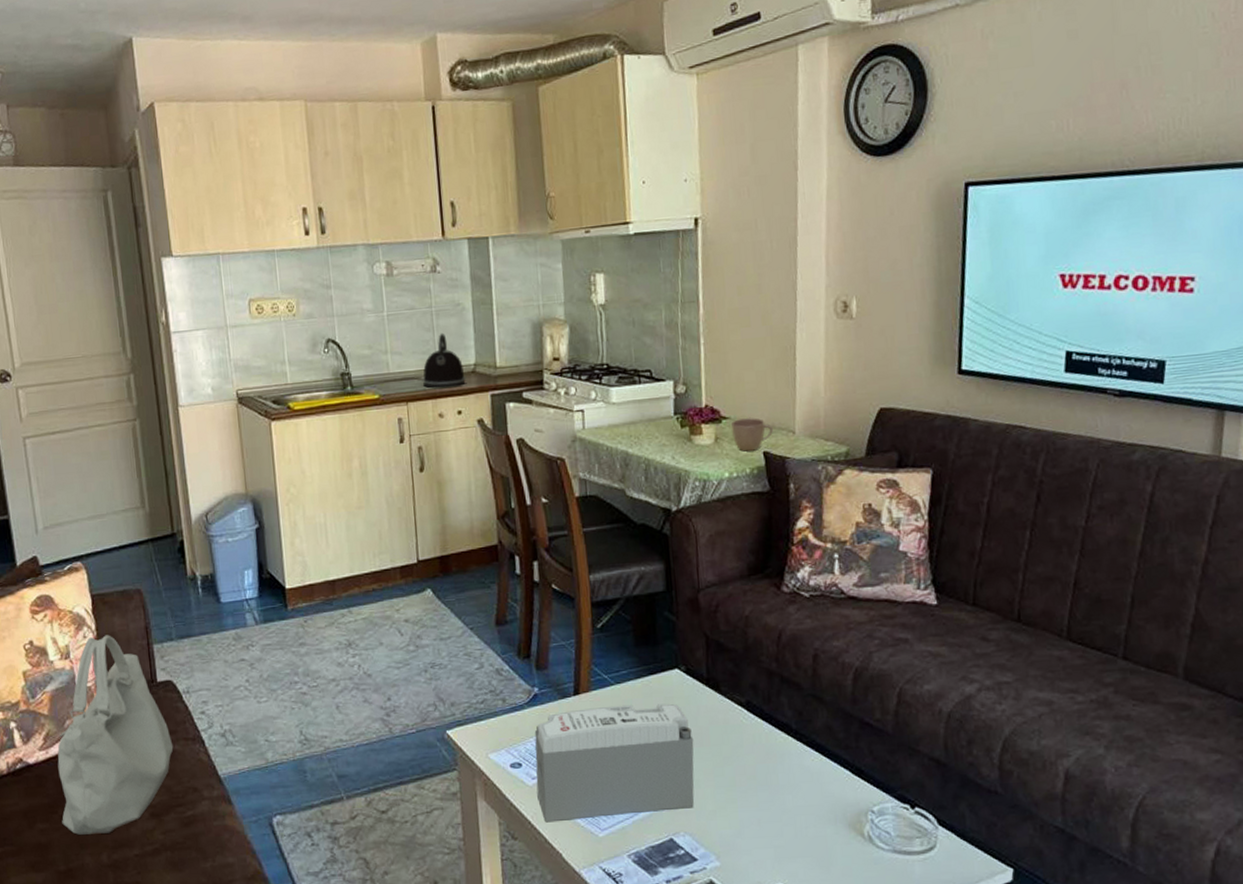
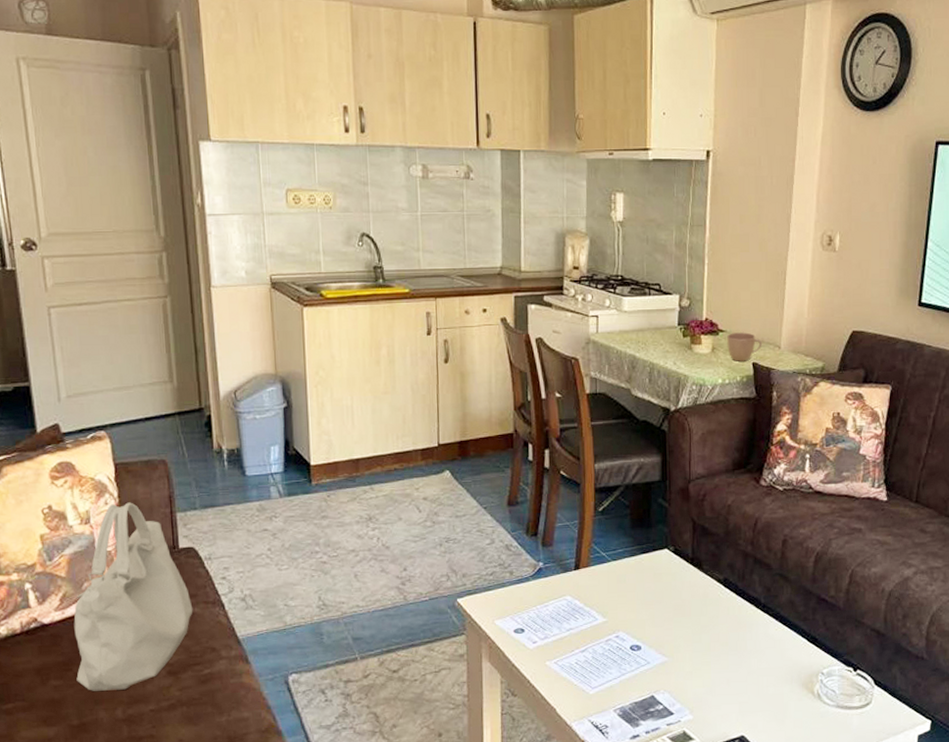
kettle: present [423,332,466,389] -> none [452,235,492,288]
battery: present [534,703,695,823] -> none [536,579,677,682]

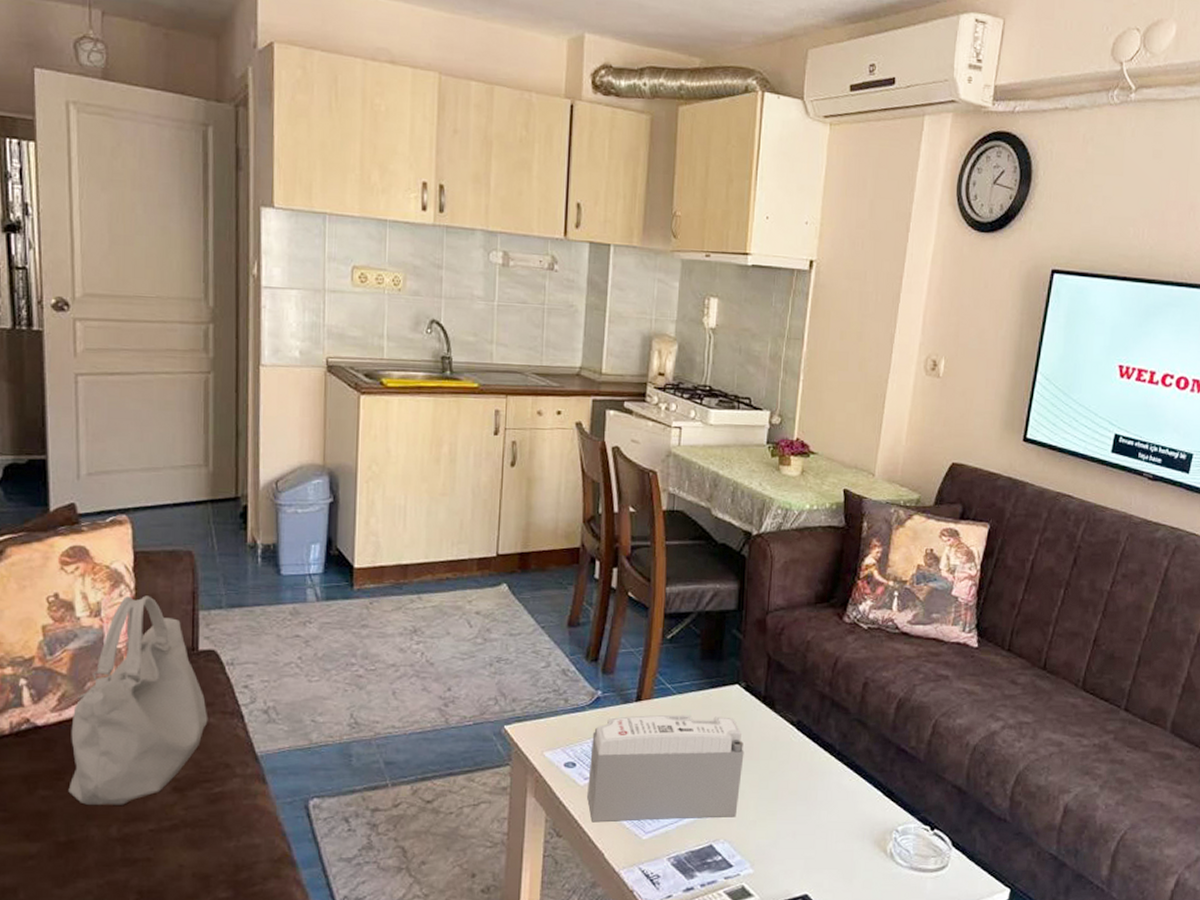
battery: none [536,579,677,682] -> present [587,714,744,823]
cup: present [727,332,762,362] -> none [818,456,855,487]

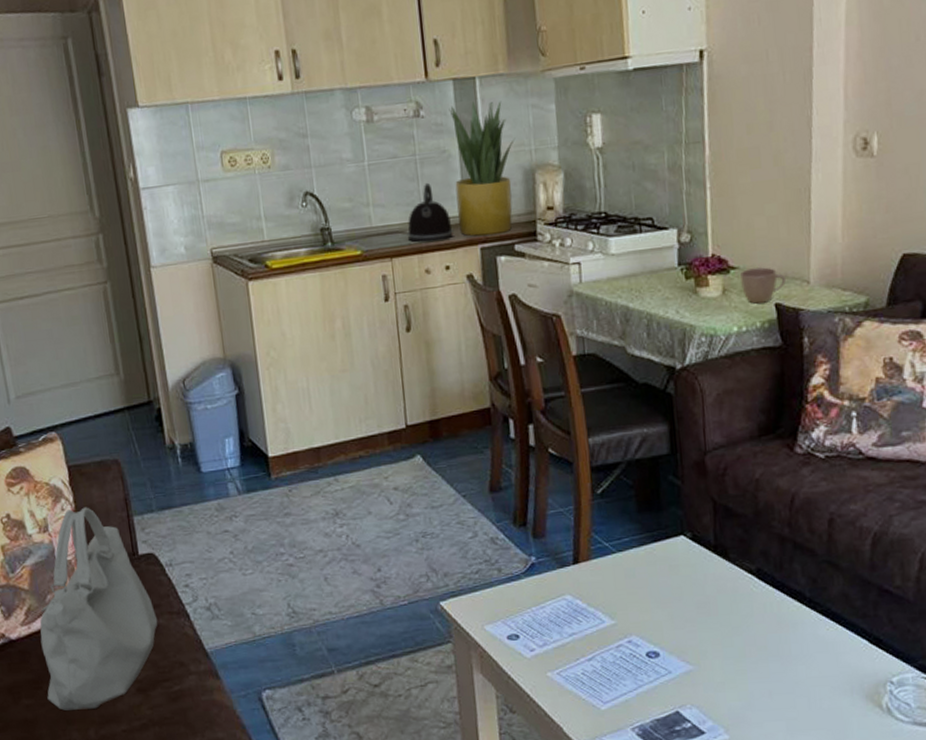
kettle: none [526,331,569,388] -> present [407,182,453,243]
planter: none [575,266,638,391] -> present [448,101,515,237]
battery: present [587,714,744,823] -> none [532,572,702,696]
cup: none [818,456,855,487] -> present [740,267,786,304]

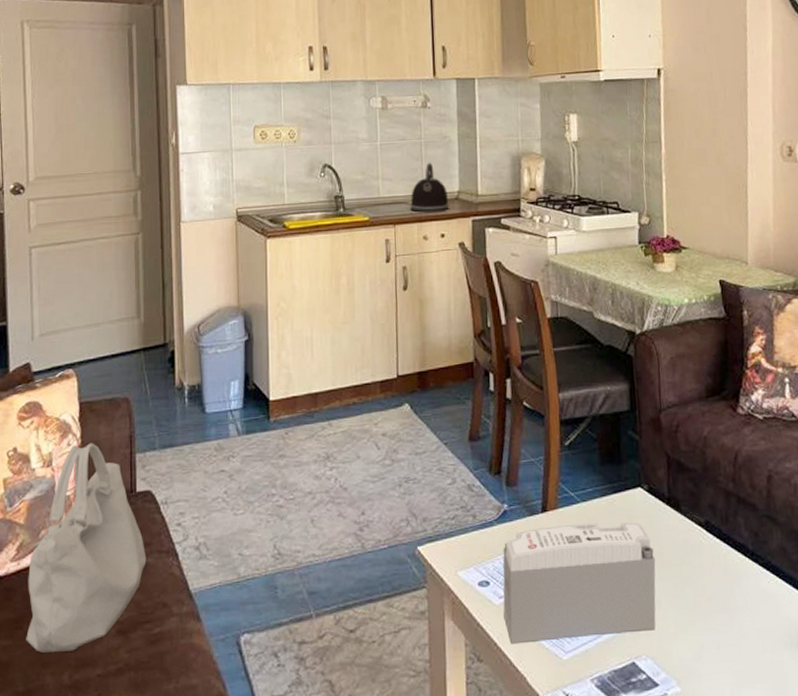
planter: present [448,101,515,237] -> none [451,98,505,211]
battery: none [532,572,702,696] -> present [503,522,656,644]
cup: present [740,267,786,304] -> none [690,248,728,280]

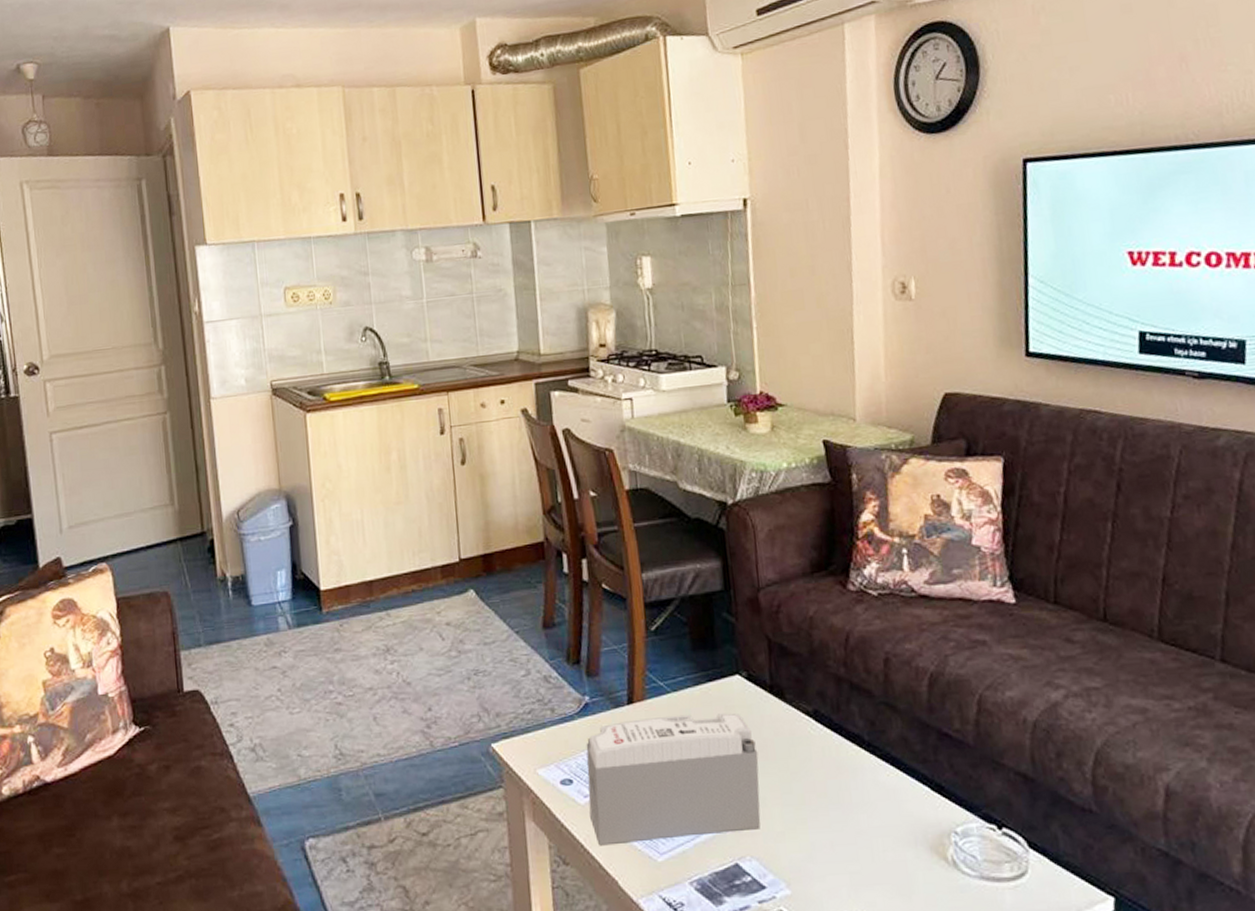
handbag: present [26,443,147,653] -> none [76,641,200,860]
kettle: present [410,162,449,214] -> none [464,319,509,378]

